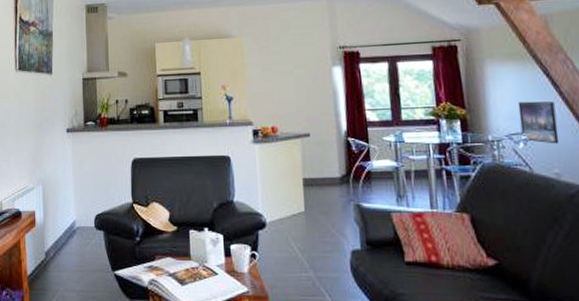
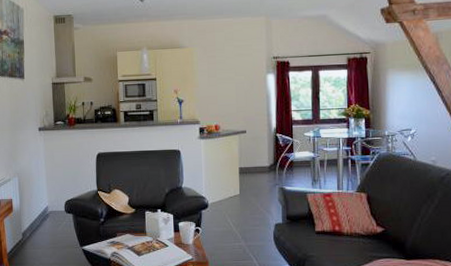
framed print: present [517,101,560,144] -> none [409,103,438,138]

